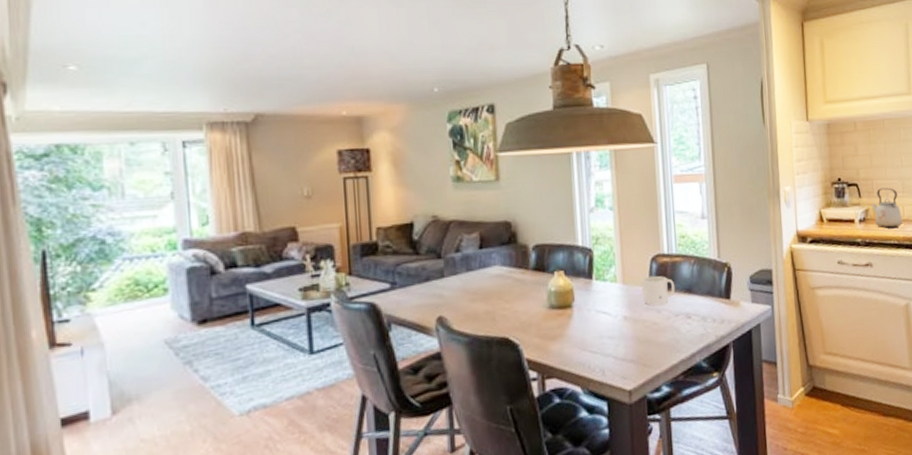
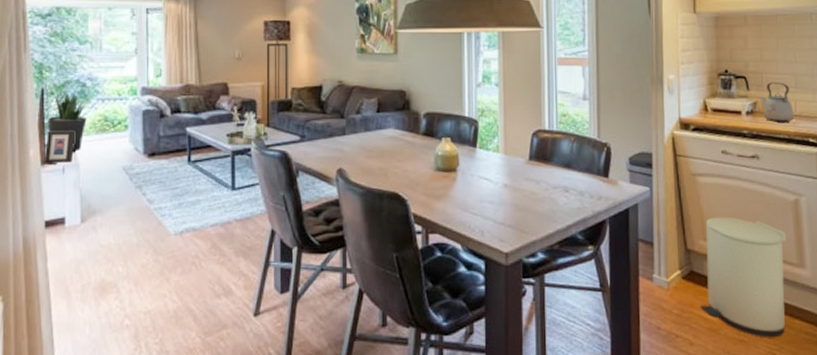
planter: none [54,251,110,328] -> present [47,90,87,152]
picture frame: none [54,300,96,345] -> present [45,130,76,163]
mug: present [642,275,676,307] -> none [523,149,555,177]
pedal bin: none [823,328,901,444] -> present [700,217,787,337]

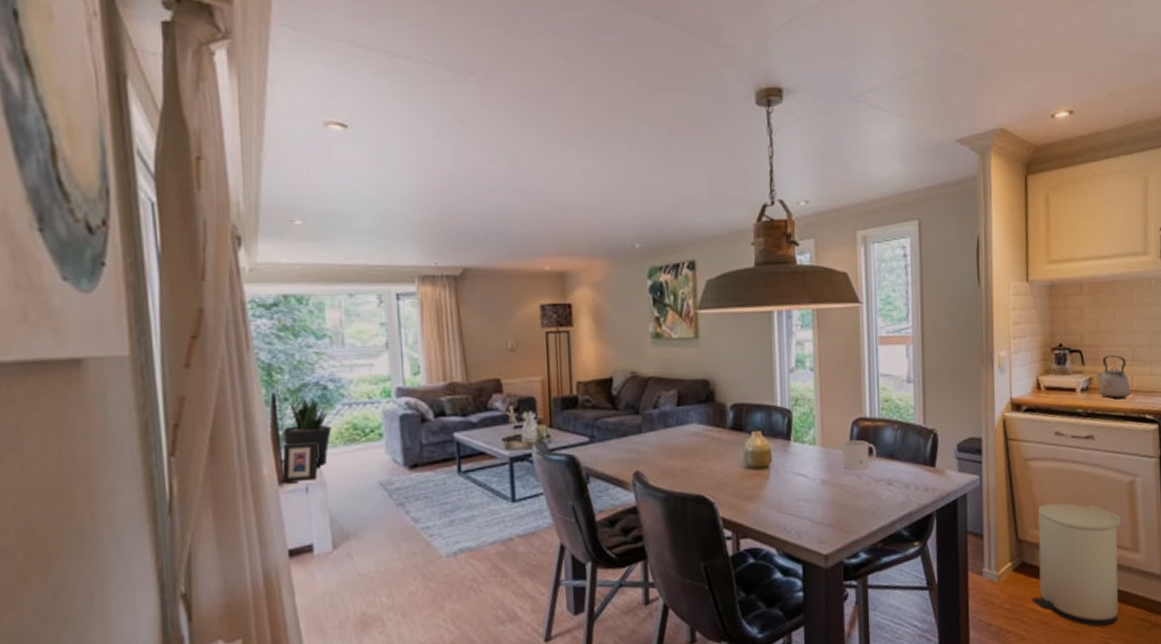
mug: none [523,149,555,177] -> present [842,439,877,471]

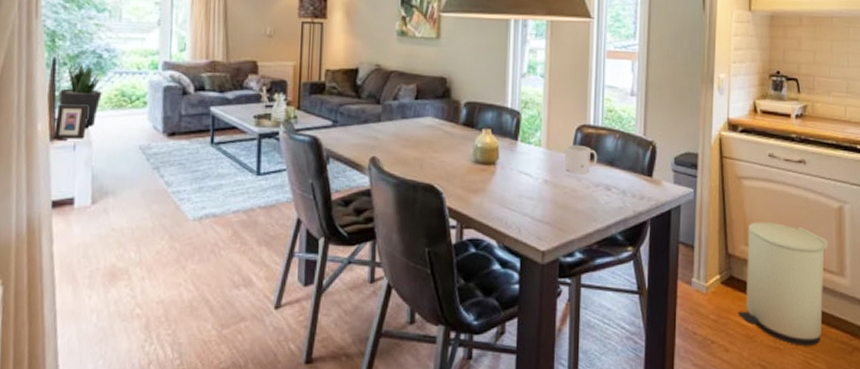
kettle: present [1095,355,1131,399] -> none [810,86,843,127]

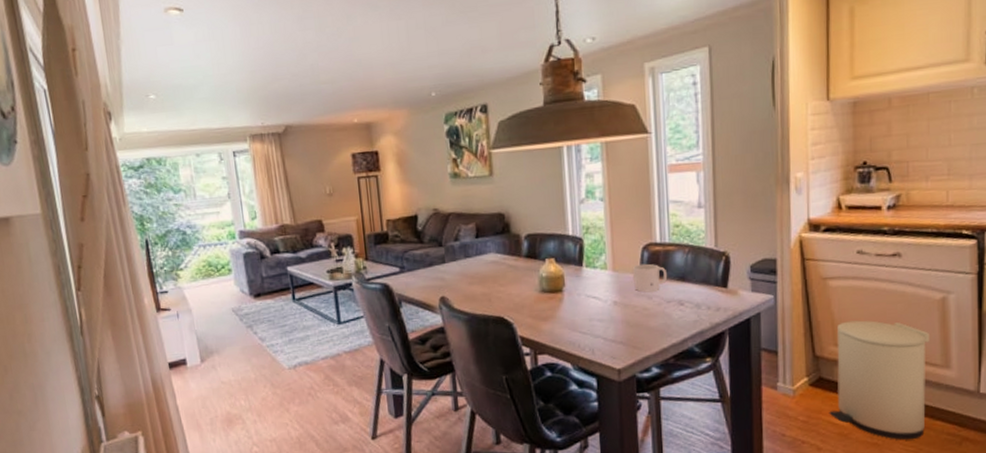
picture frame: present [54,104,89,139] -> none [157,277,185,310]
planter: present [58,61,102,128] -> none [155,240,192,298]

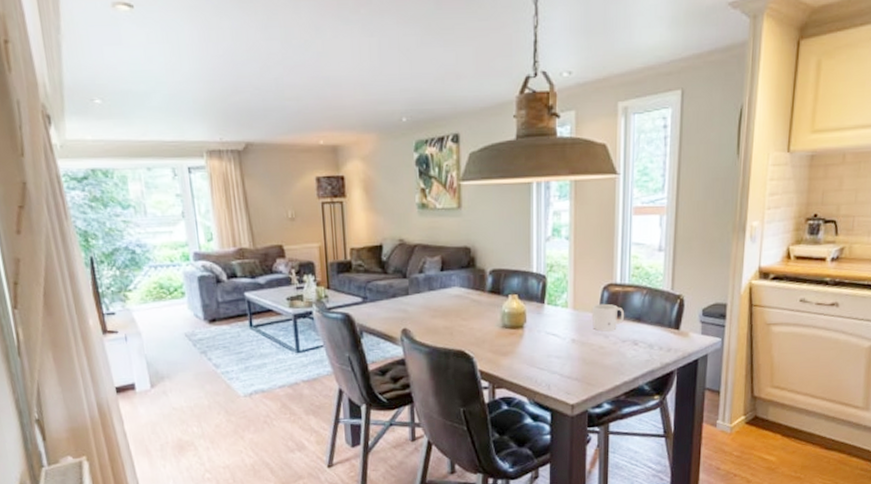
pedal bin: present [829,320,931,440] -> none [760,364,856,474]

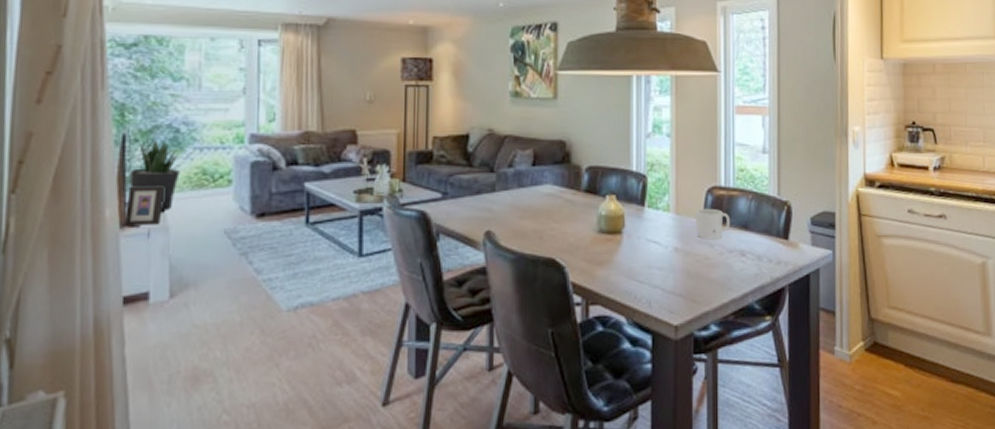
planter: none [101,259,142,320] -> present [129,137,180,212]
picture frame: none [103,299,134,332] -> present [125,186,165,226]

